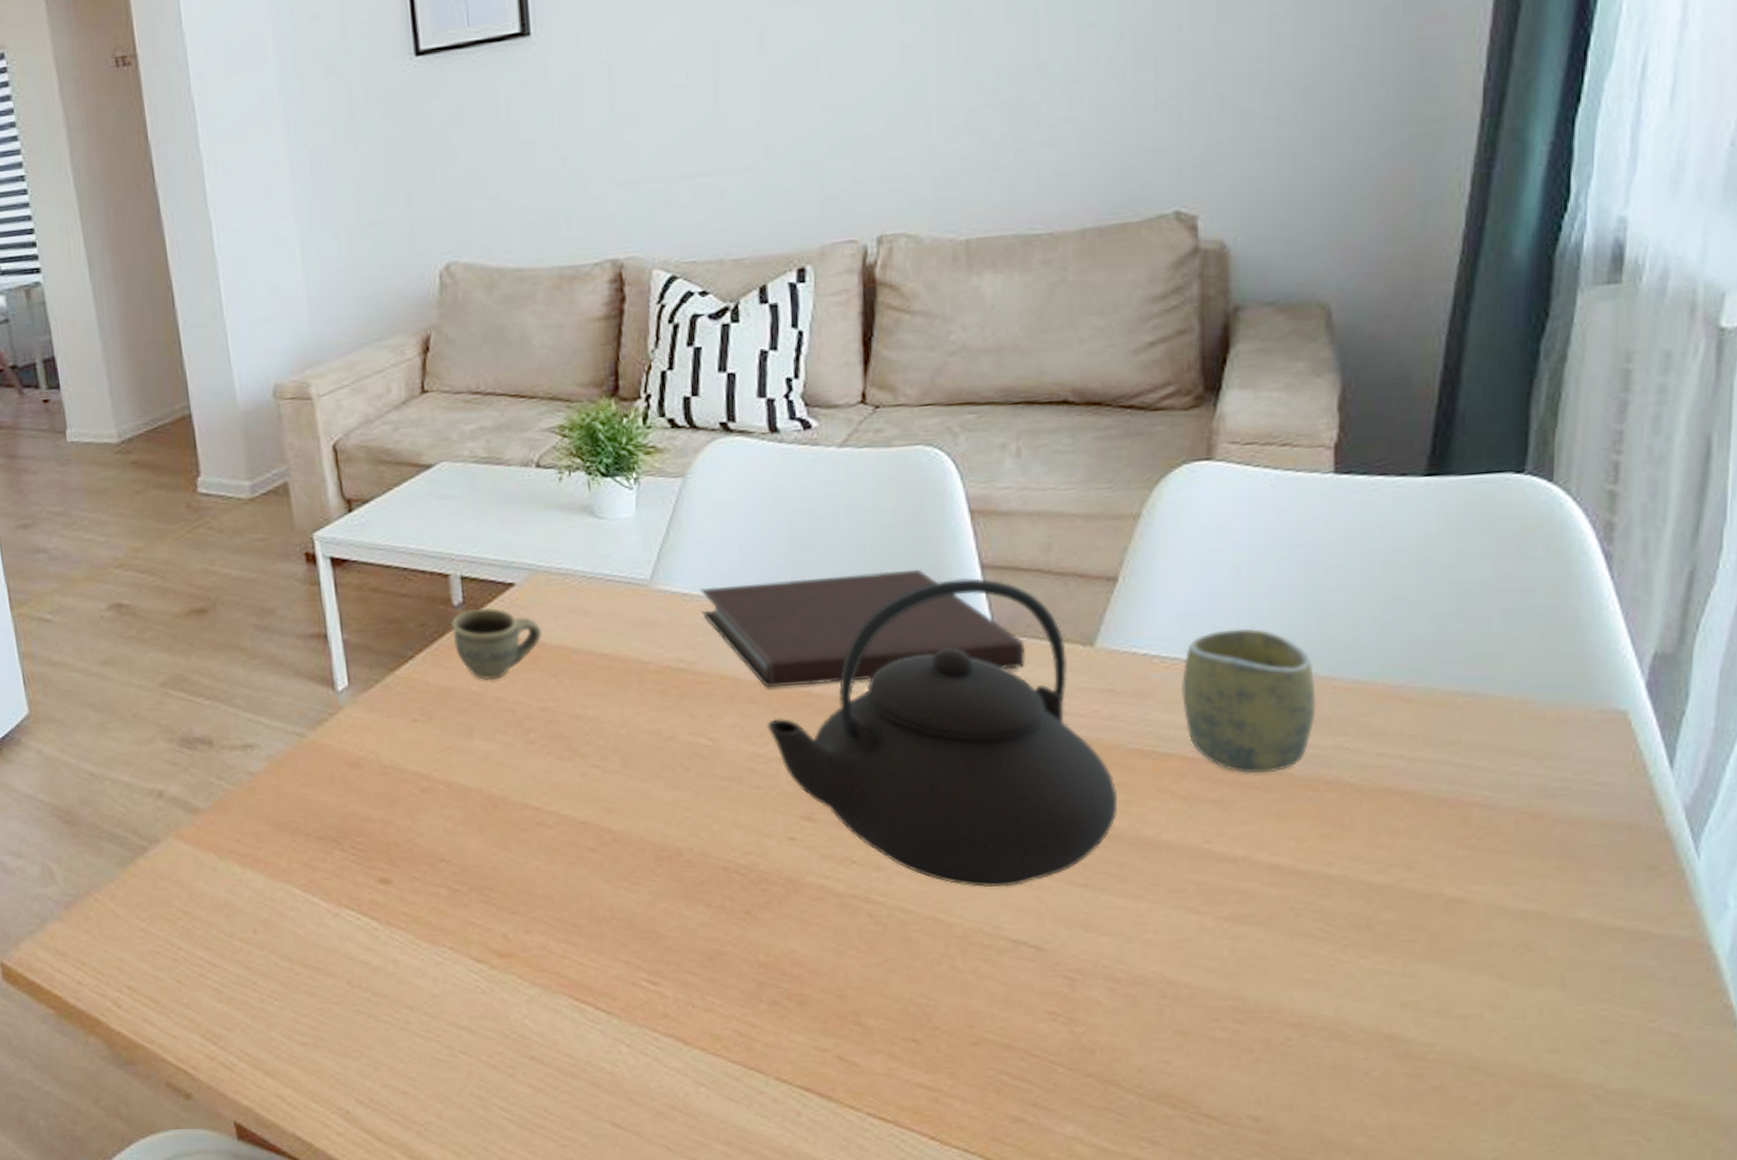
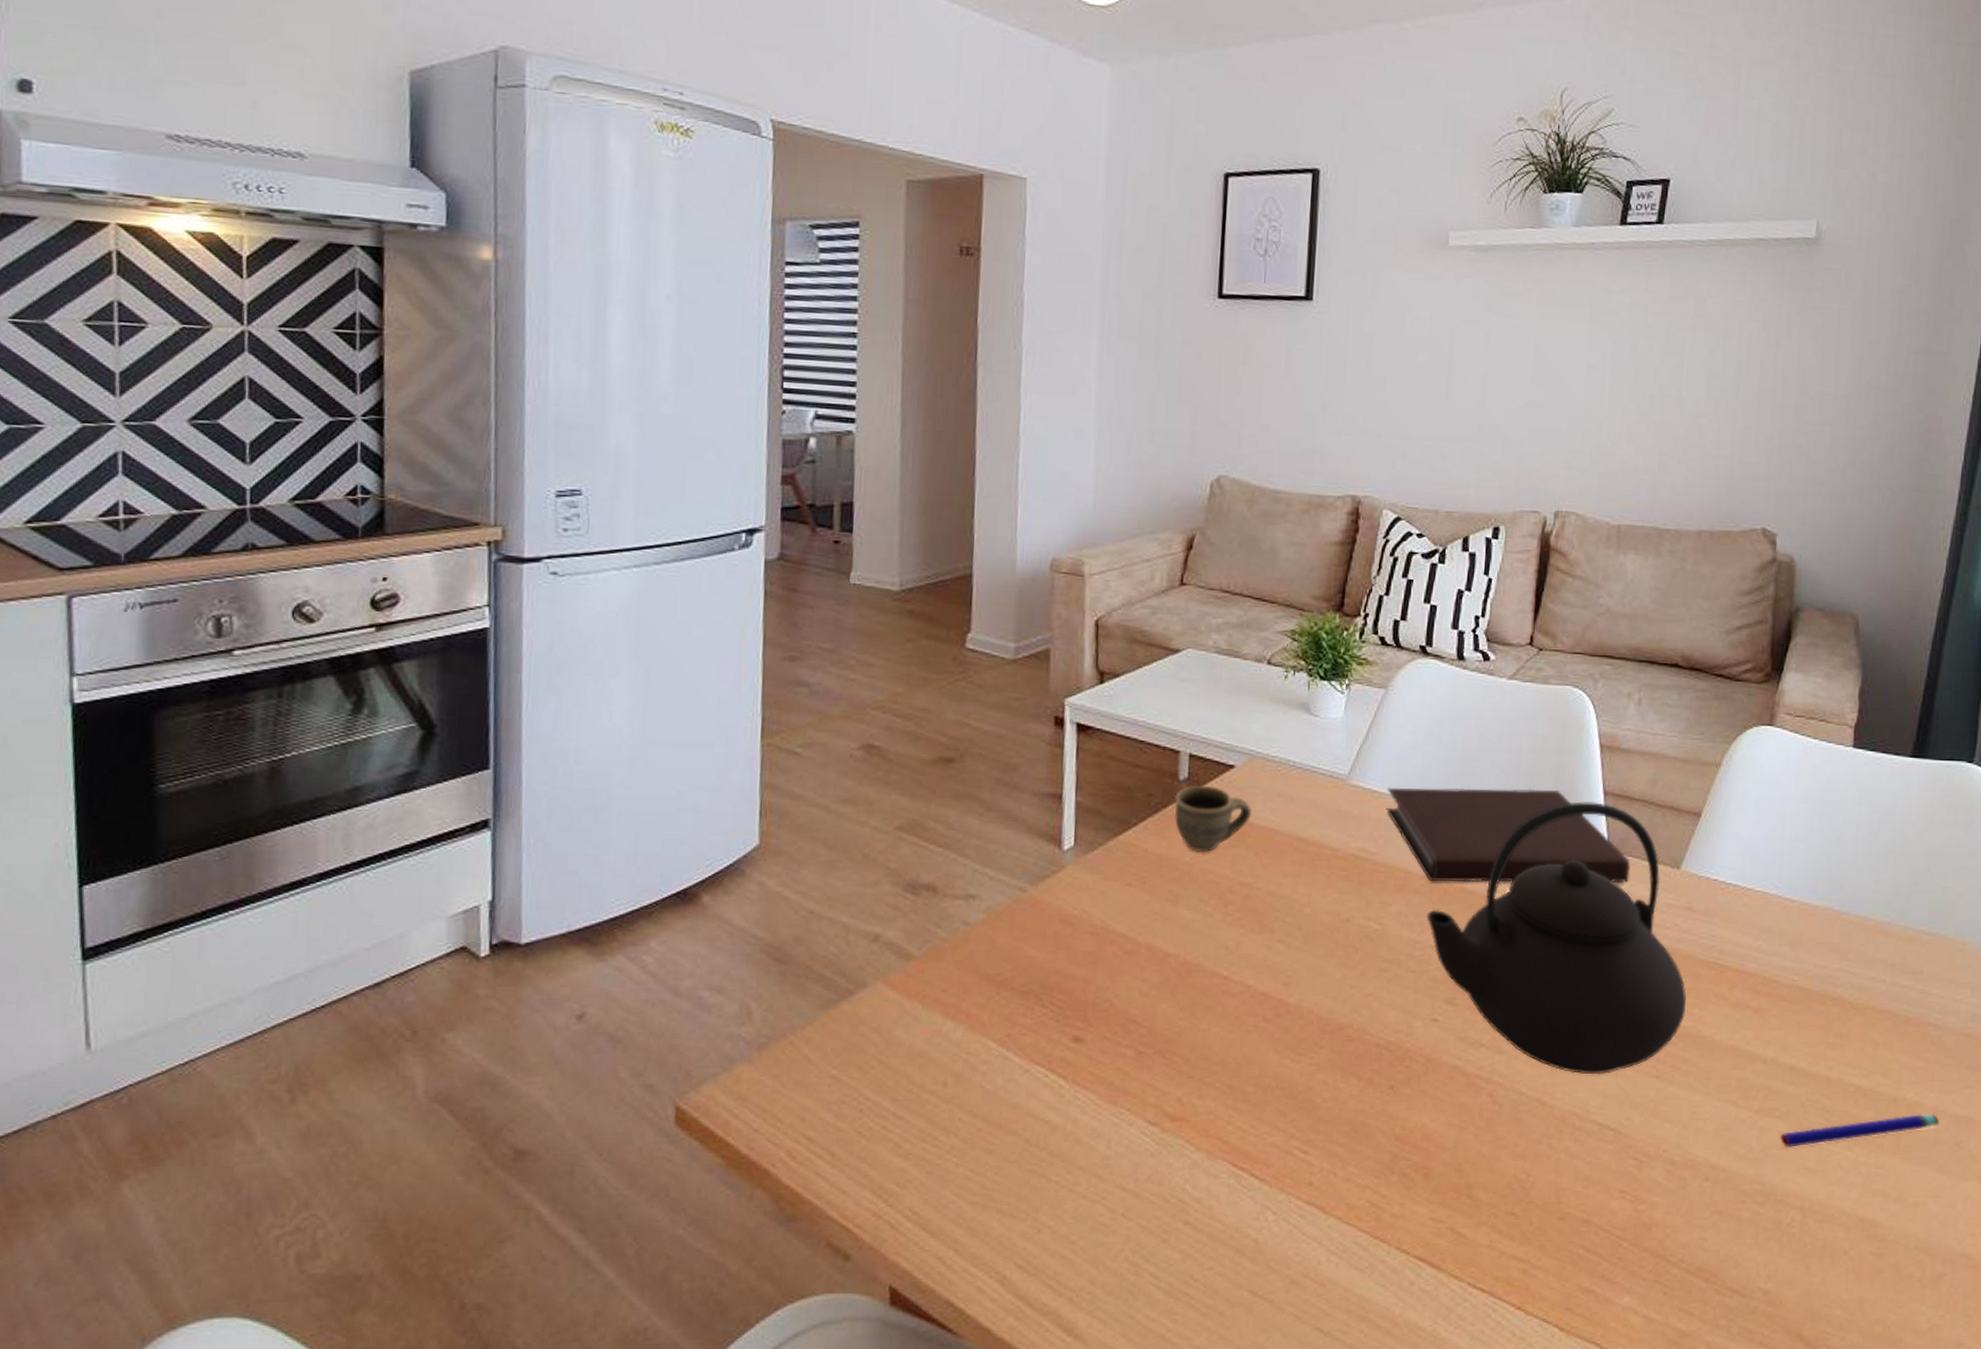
cup: present [1182,627,1316,773] -> none [1738,865,1831,987]
pen: none [1263,910,1496,958] -> present [1780,1113,1940,1147]

